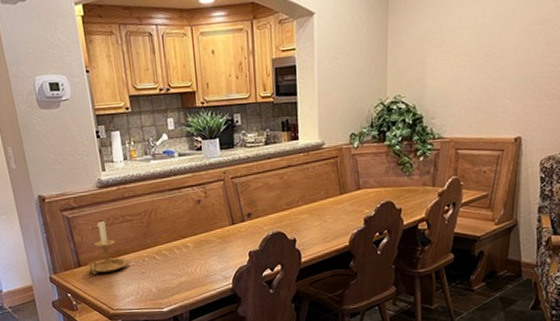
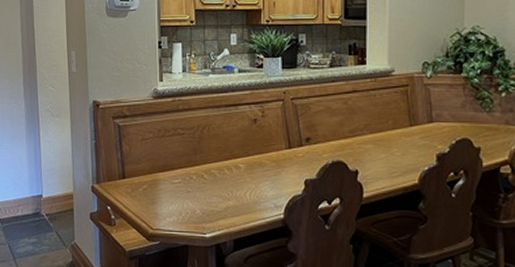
candle holder: present [86,220,129,274] -> none [131,131,175,188]

